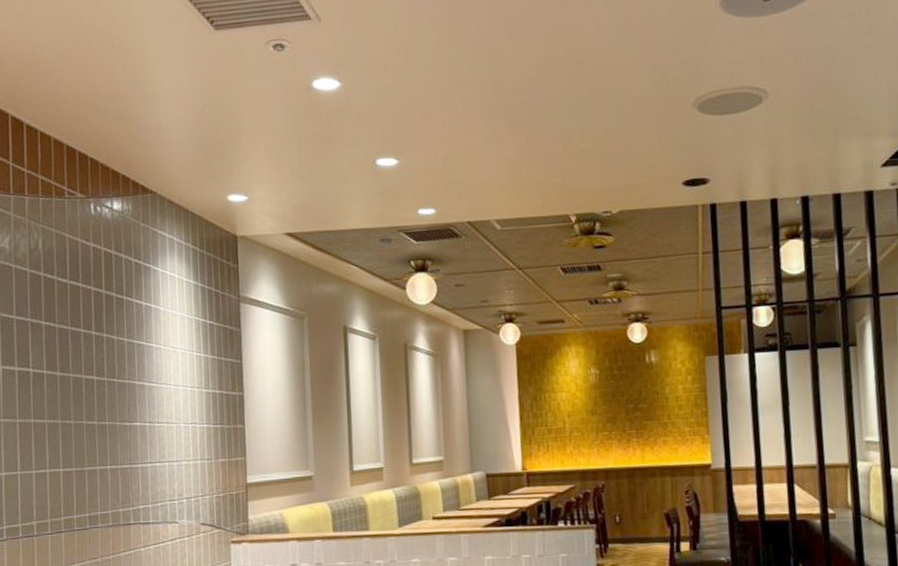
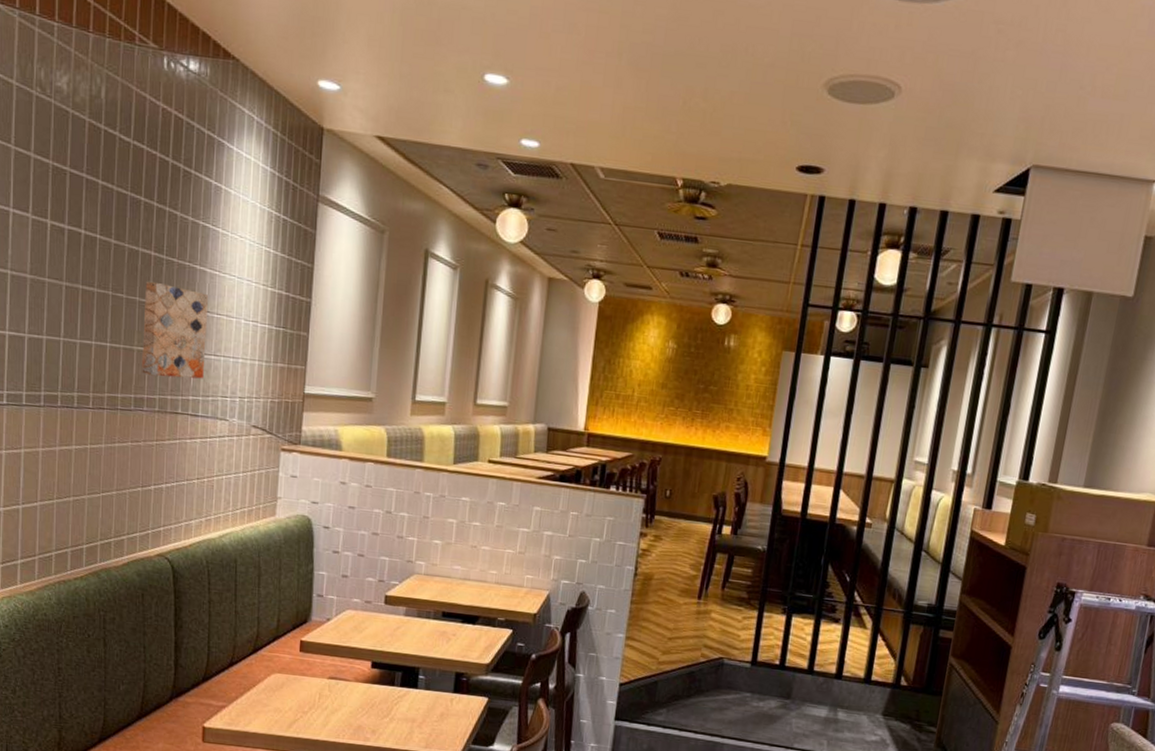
wall art: none [91,403,152,493] -> present [142,281,209,379]

